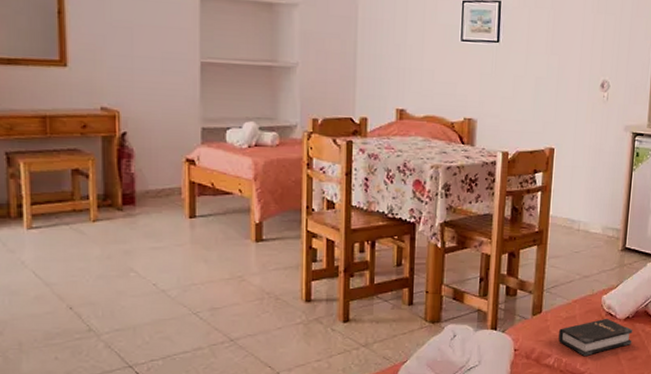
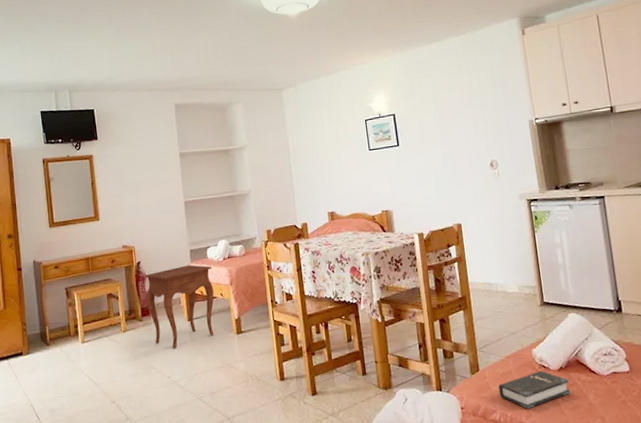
side table: none [130,147,231,251] -> present [144,264,214,349]

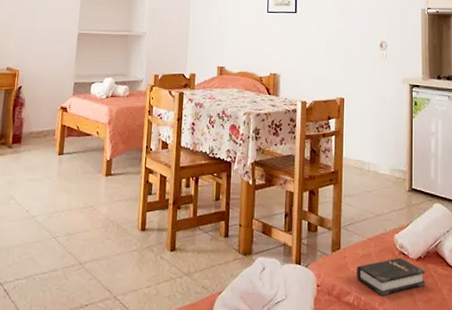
side table: present [144,264,214,349] -> none [20,97,93,182]

